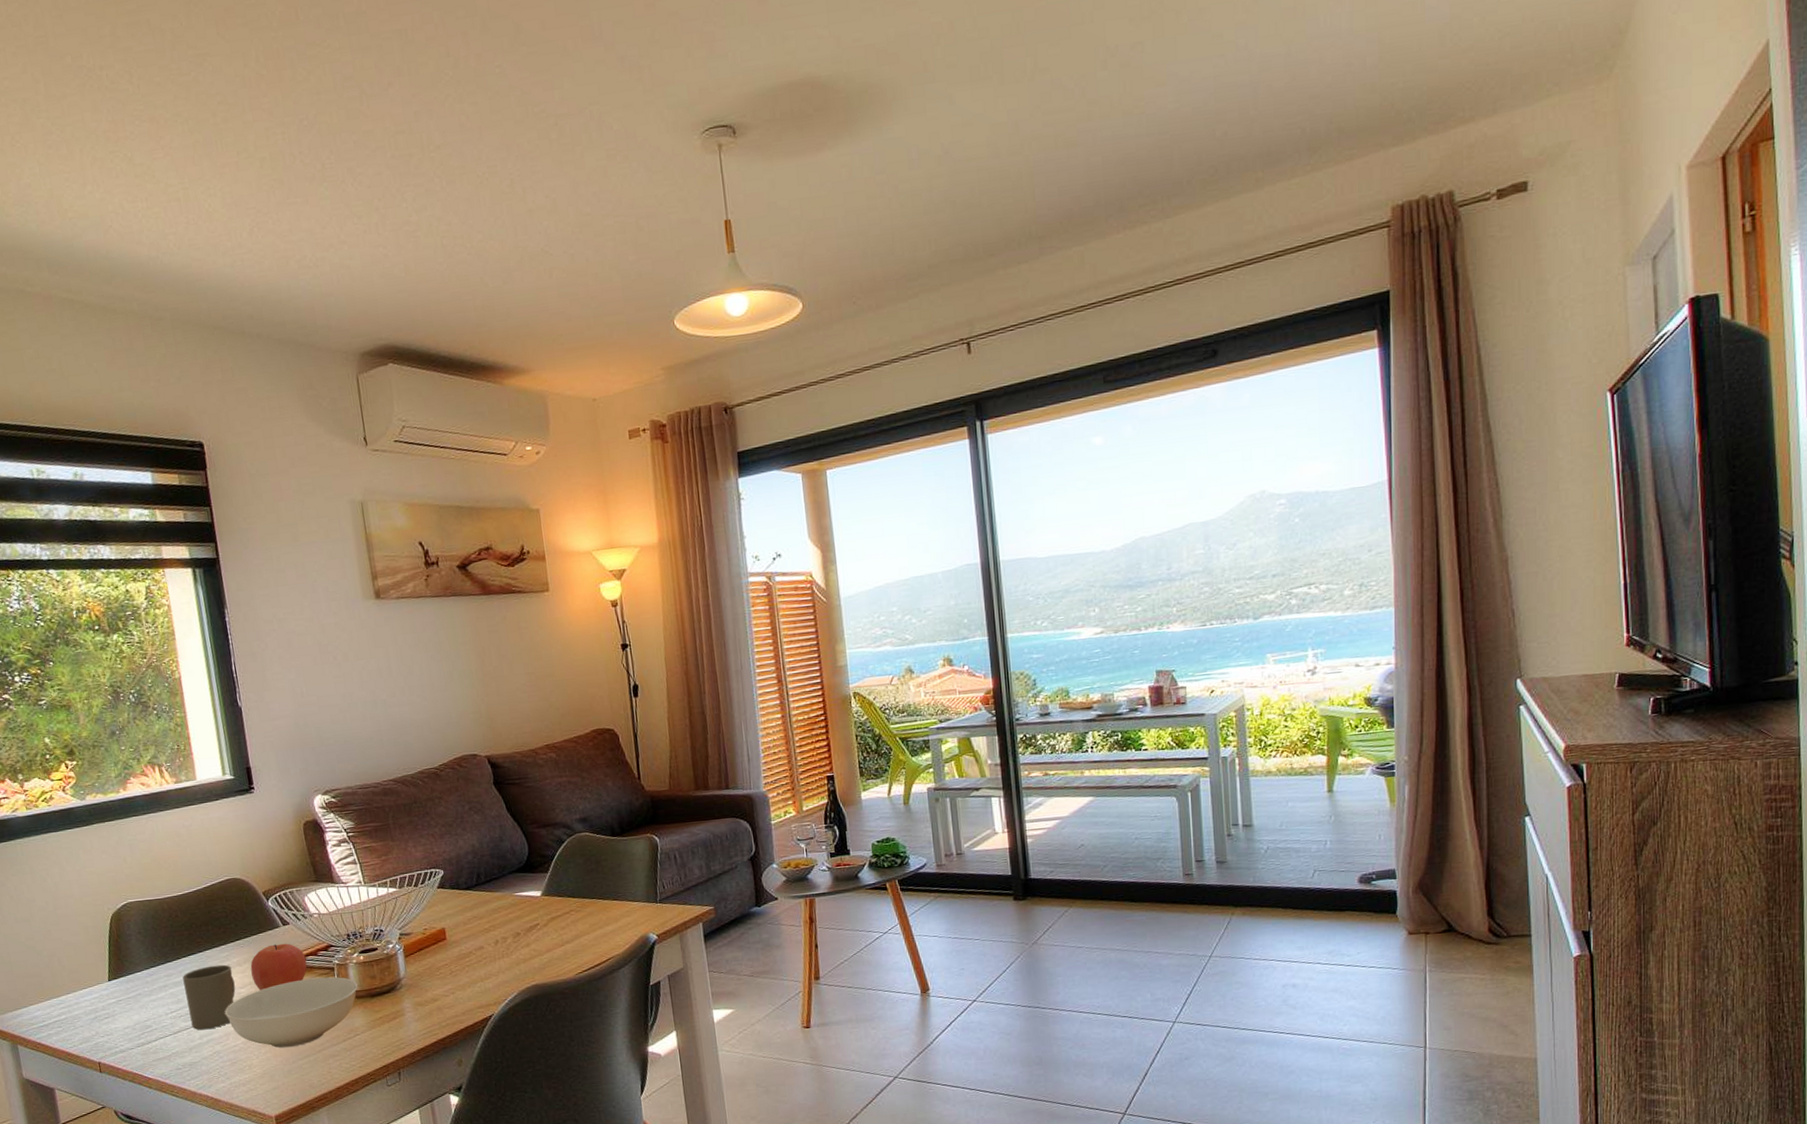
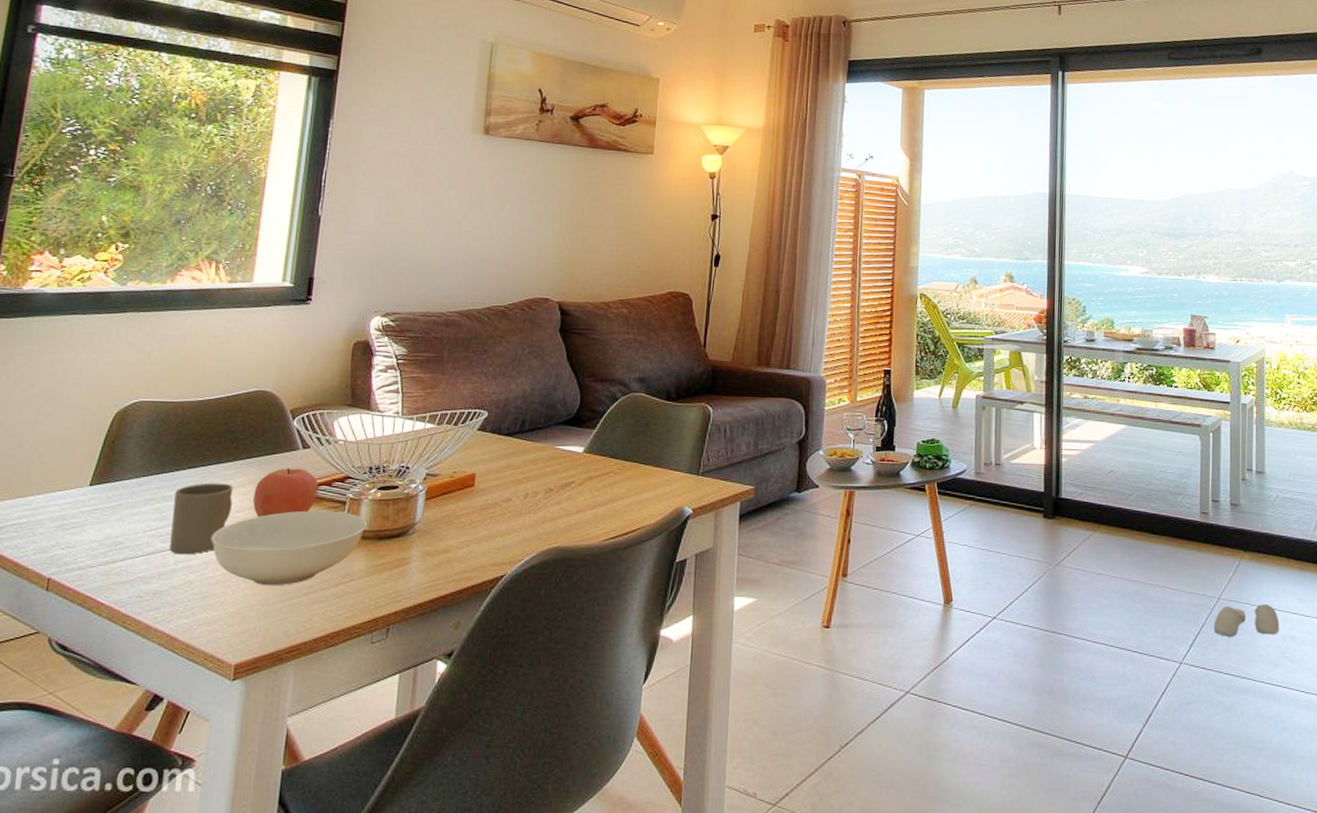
slippers: none [1206,955,1279,992] -> present [1213,603,1280,637]

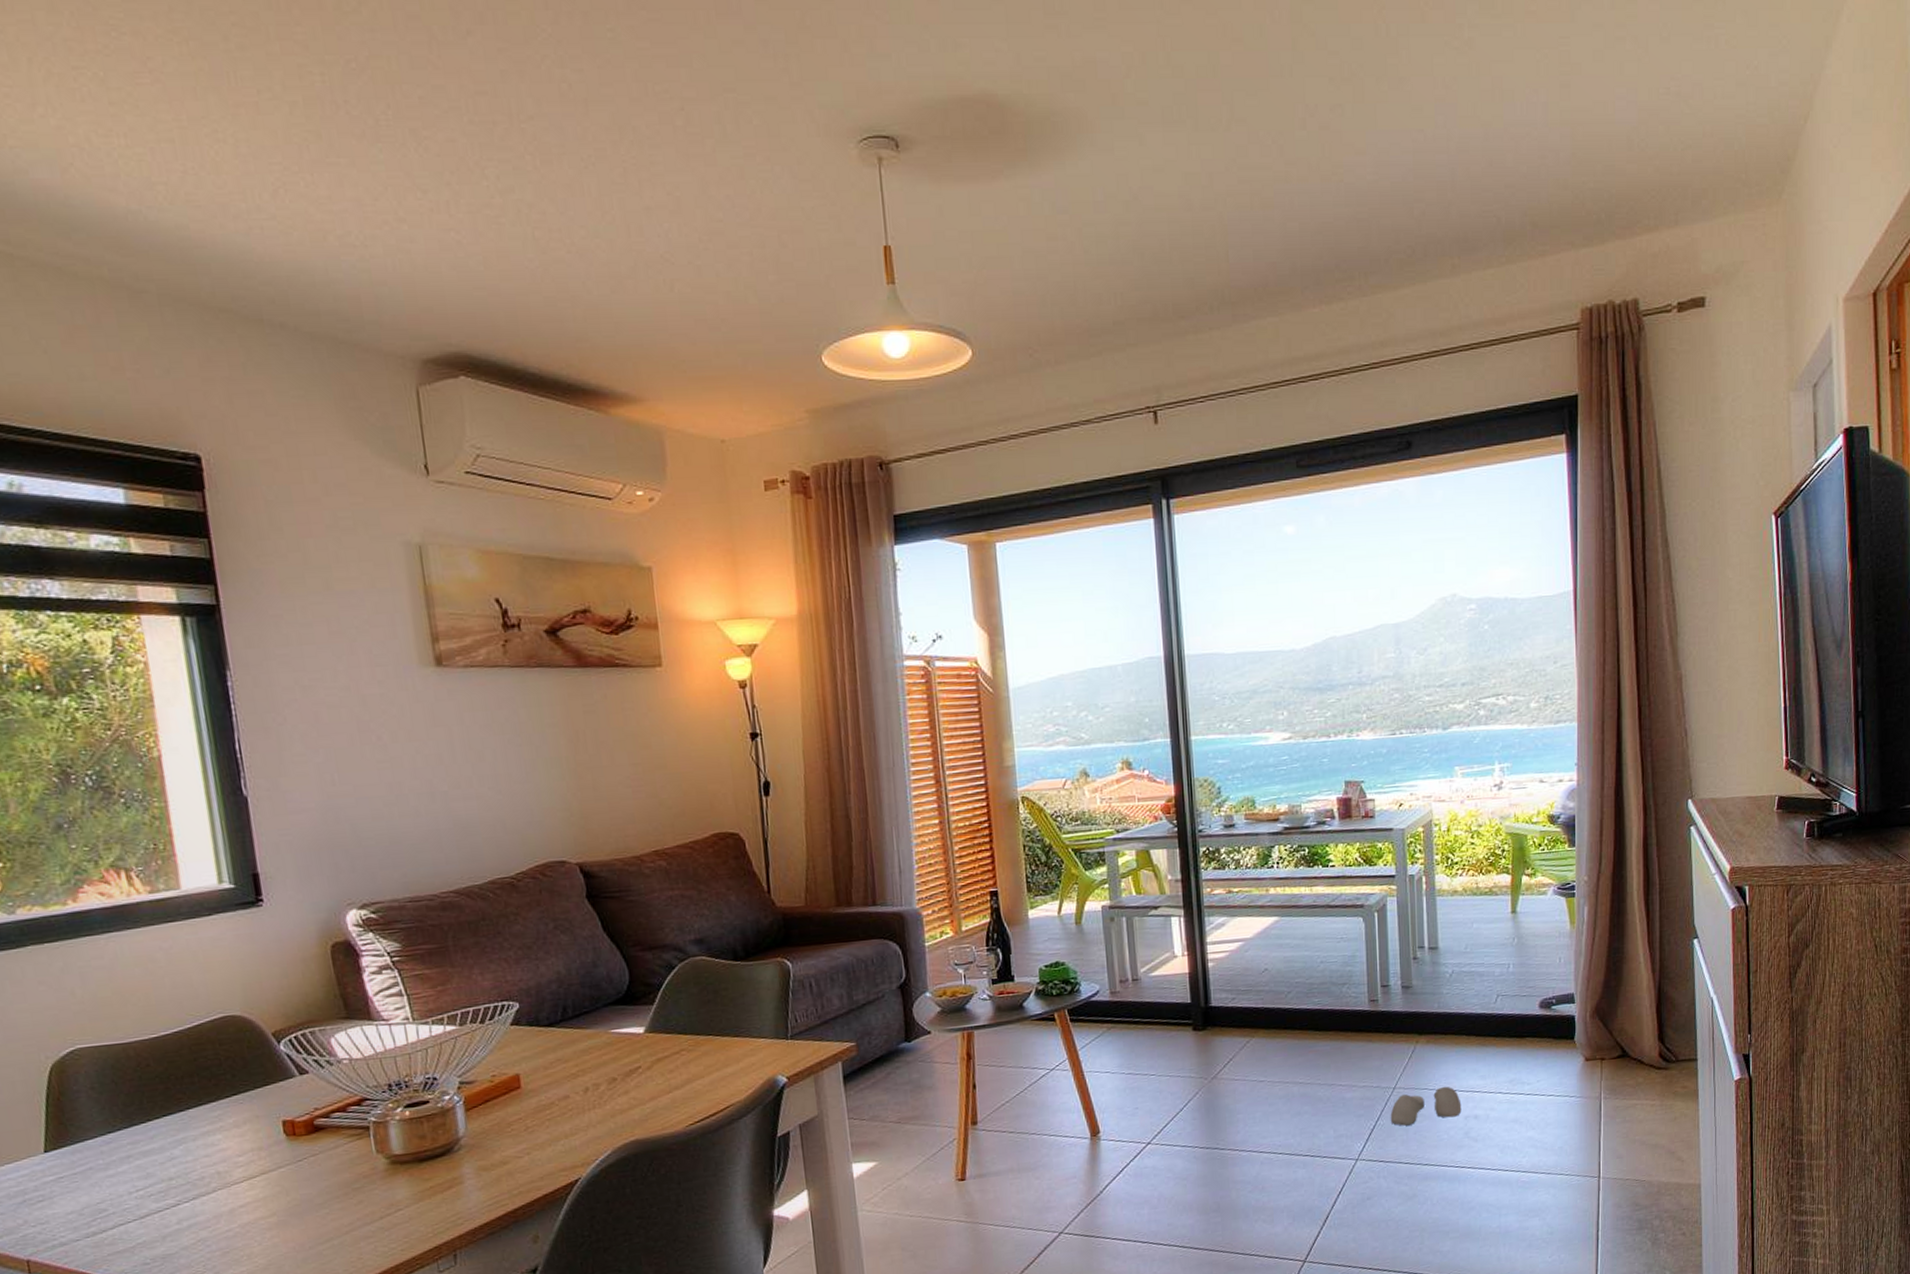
mug: present [169,483,234,555] -> none [154,1126,231,1212]
bowl: present [211,510,368,586] -> none [214,1138,402,1231]
fruit: present [253,468,319,517] -> none [252,1097,333,1158]

